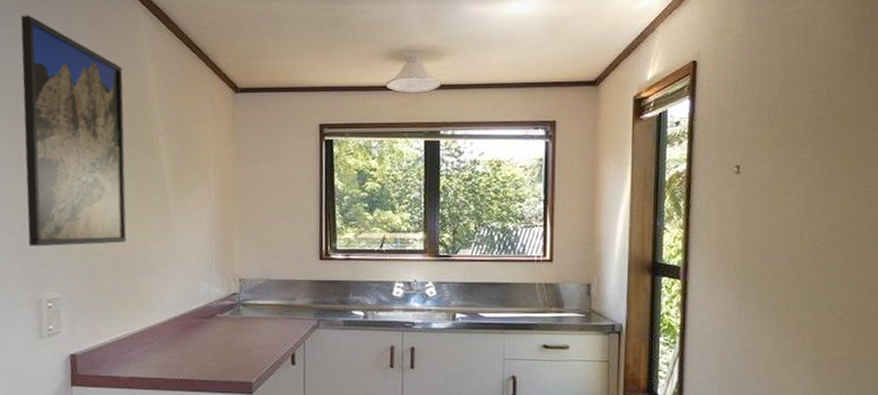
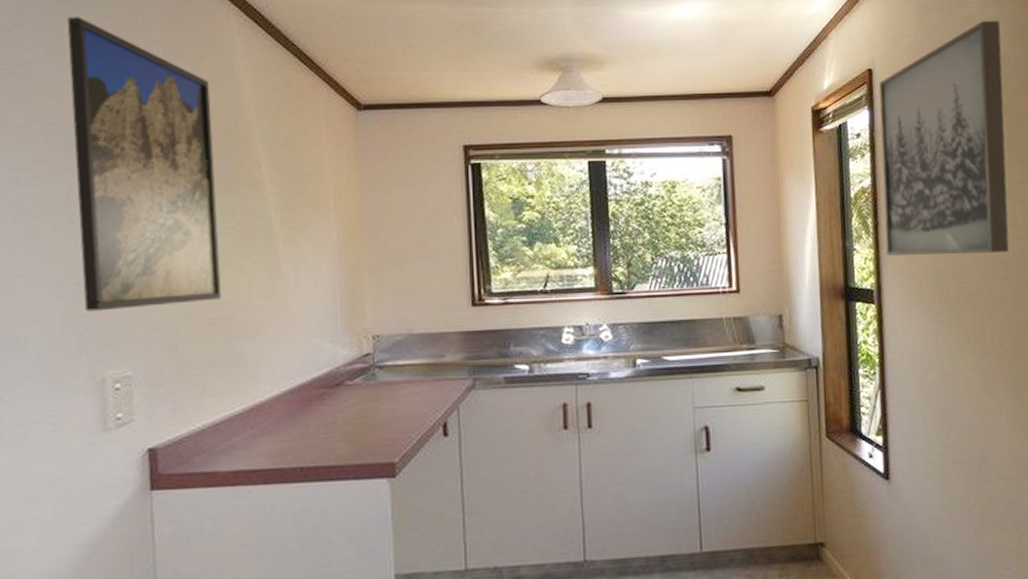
wall art: none [696,13,835,239] -> present [879,20,1009,256]

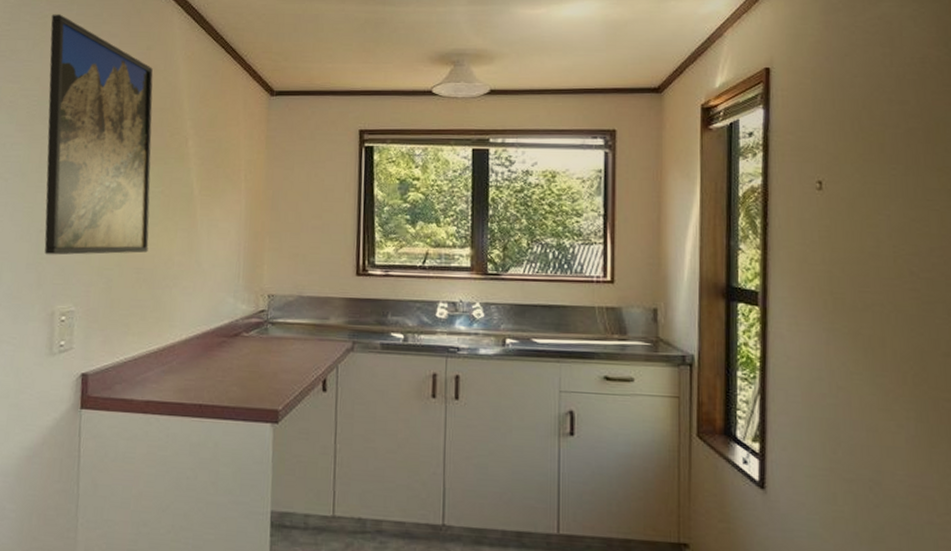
wall art: present [879,20,1009,256] -> none [774,19,922,264]

